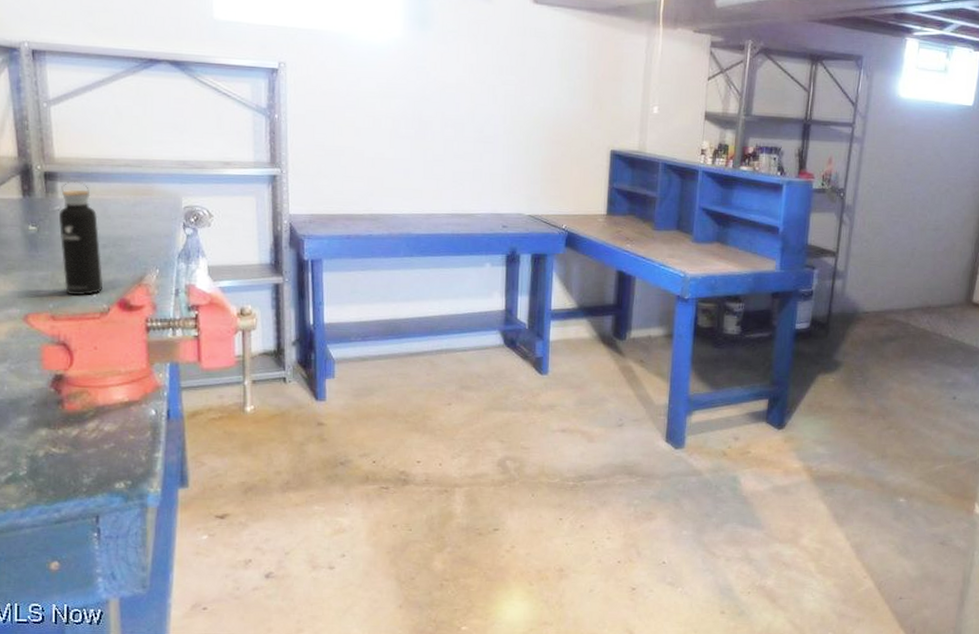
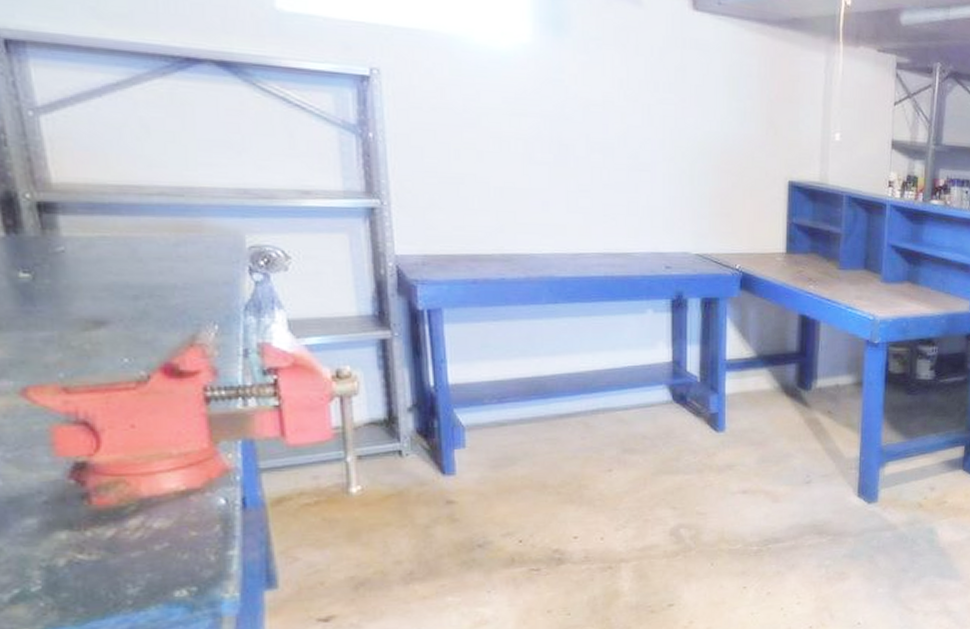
water bottle: present [58,180,104,295] -> none [63,213,139,360]

